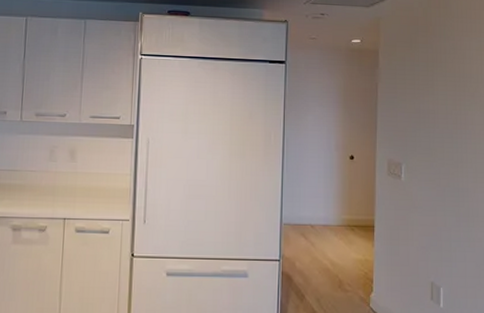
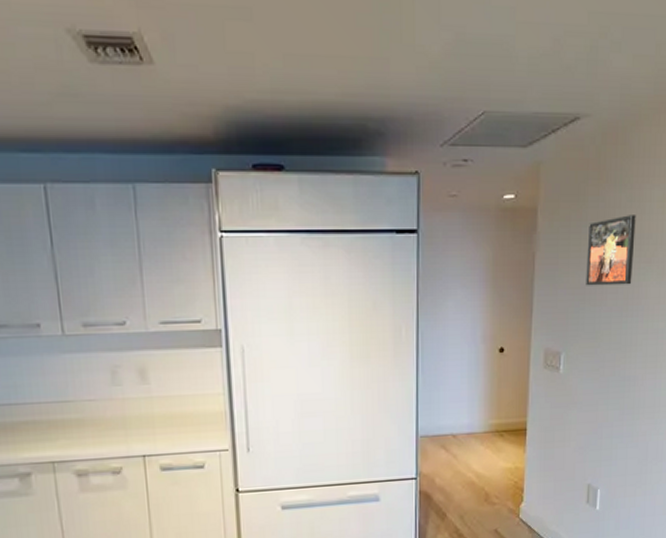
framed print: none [420,59,459,113] -> present [586,215,636,286]

